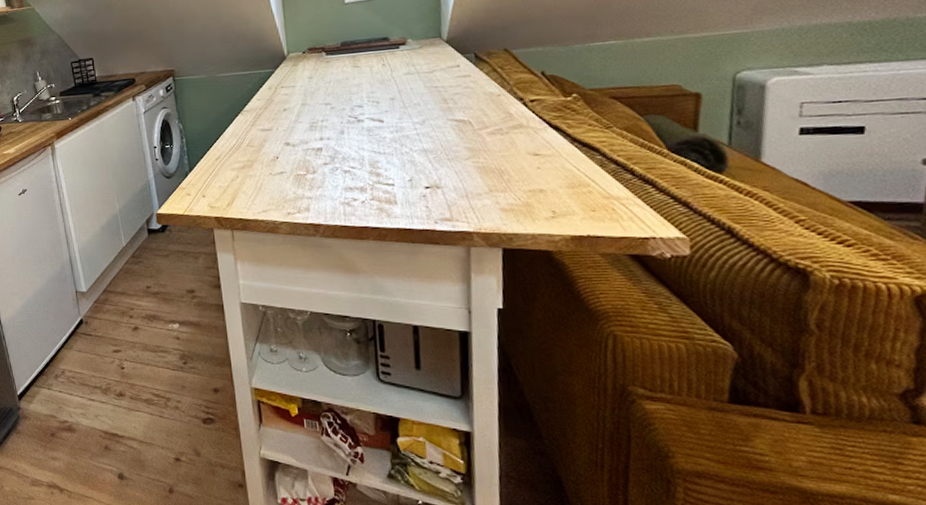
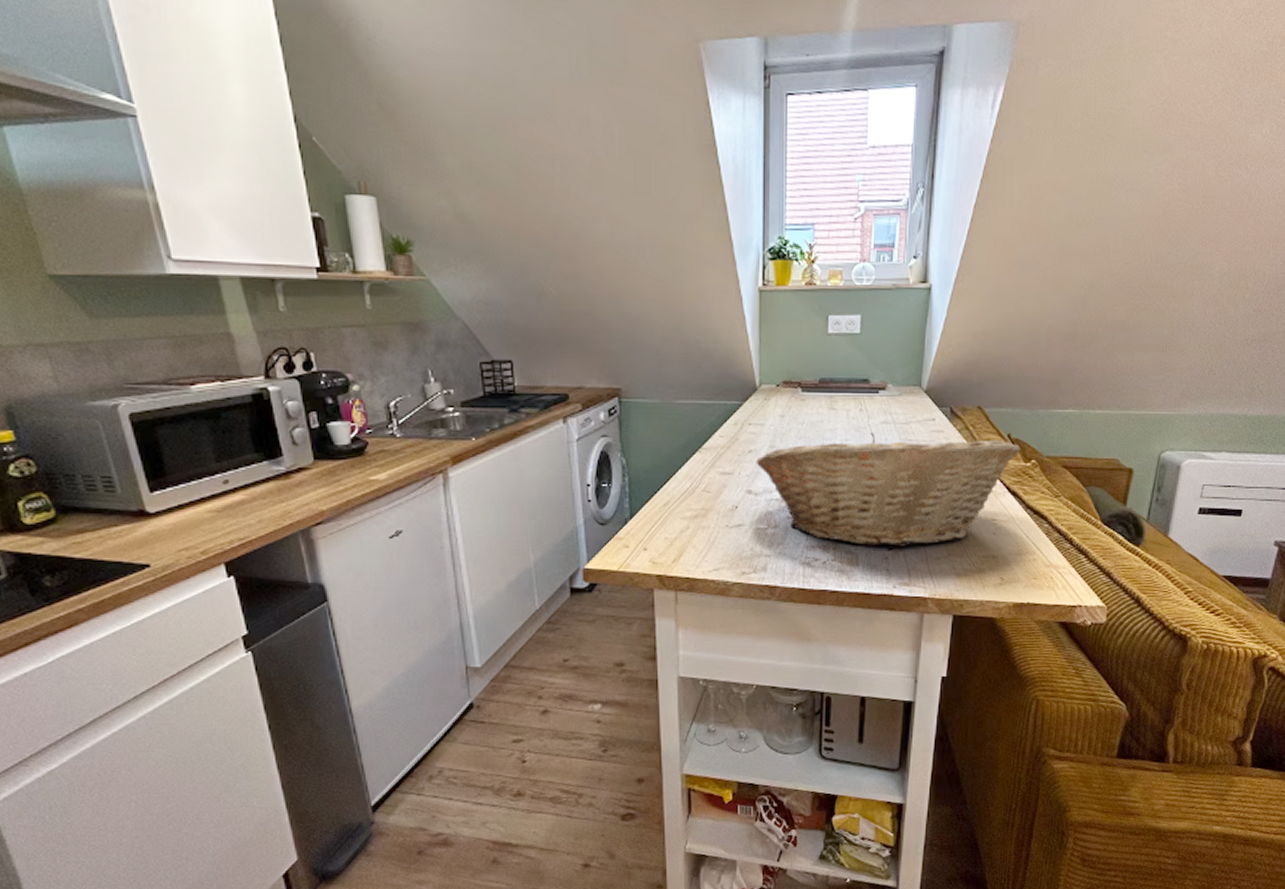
fruit basket: none [290,78,558,186] -> present [756,432,1020,547]

